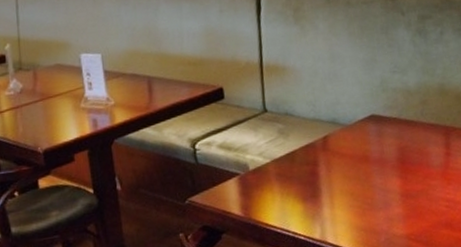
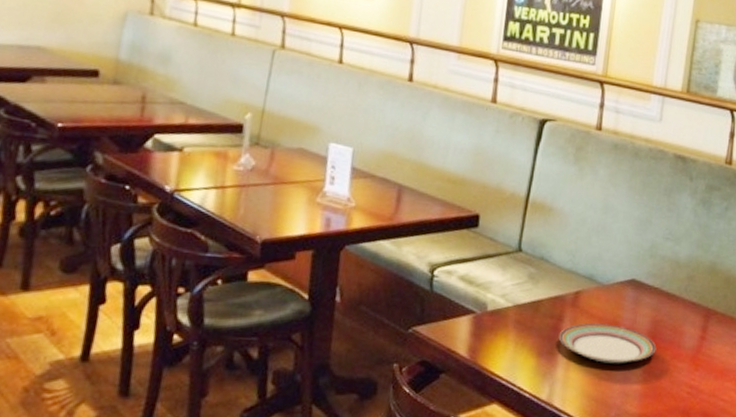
plate: none [318,159,408,196] -> present [559,323,657,364]

